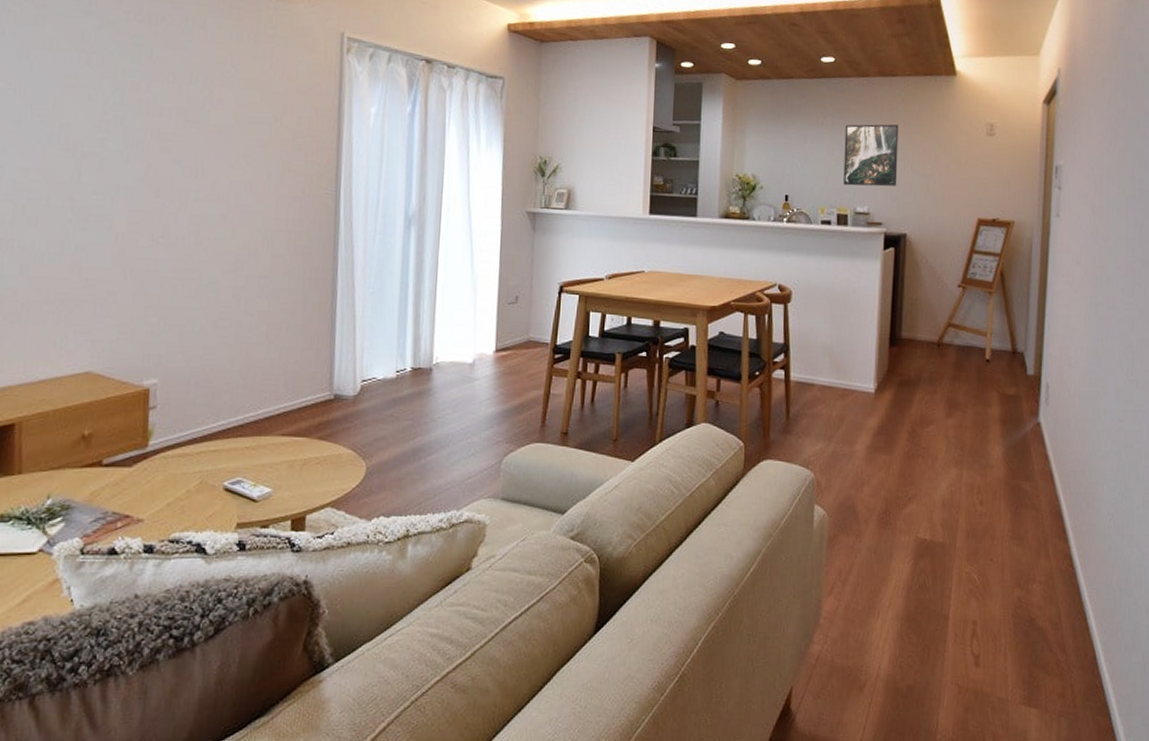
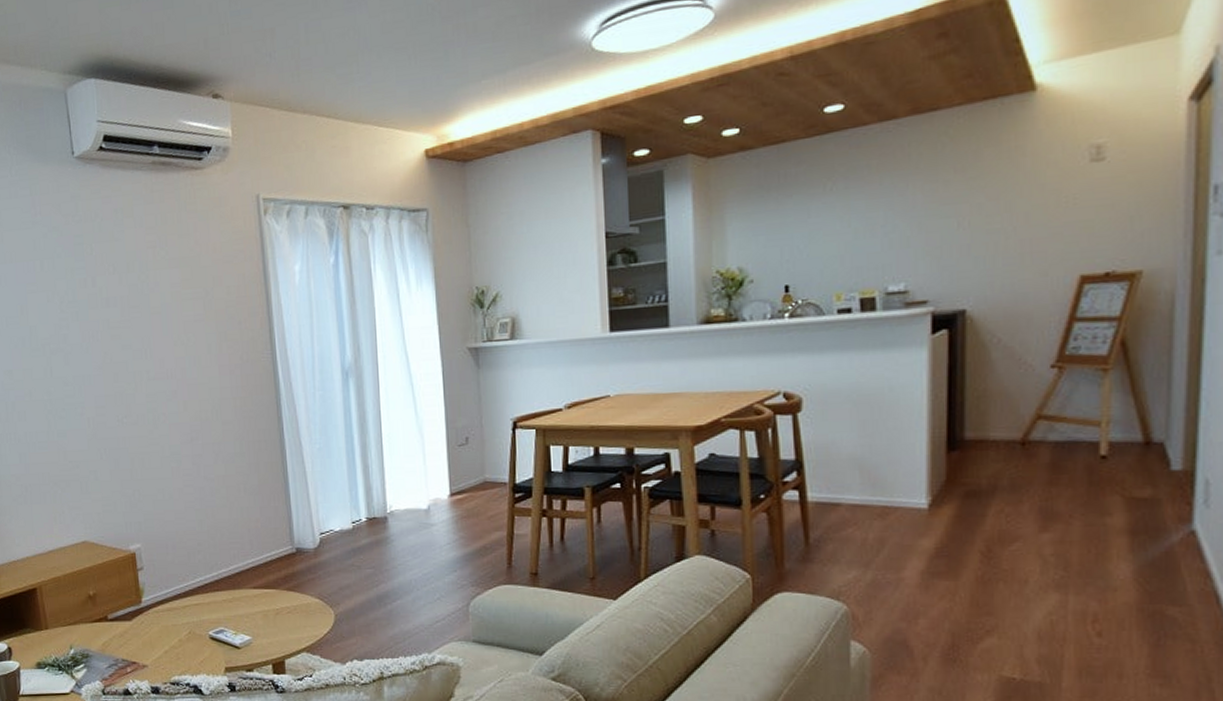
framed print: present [843,124,899,187] -> none [865,173,948,262]

